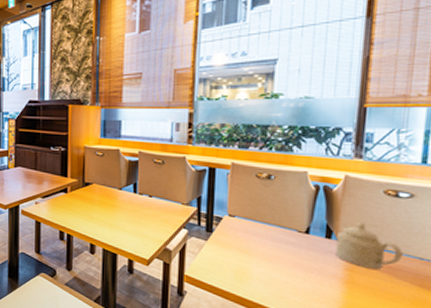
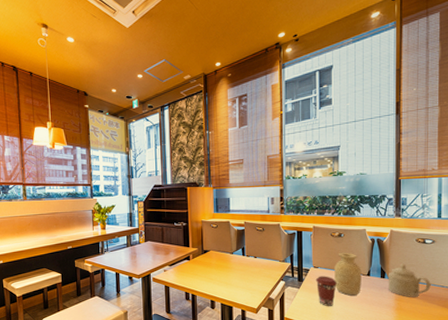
coffee cup: none [230,227,260,268] -> present [315,276,337,306]
vase: none [256,199,297,258] -> present [334,252,362,296]

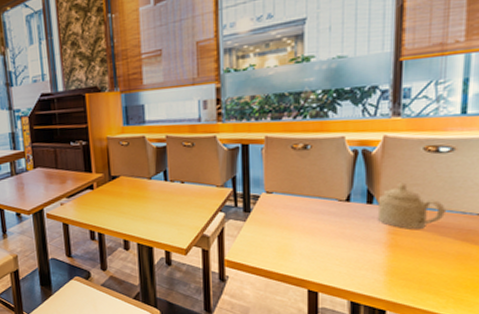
coffee cup: present [315,276,337,306] -> none [268,203,300,244]
vase: present [334,252,362,296] -> none [297,170,337,229]

